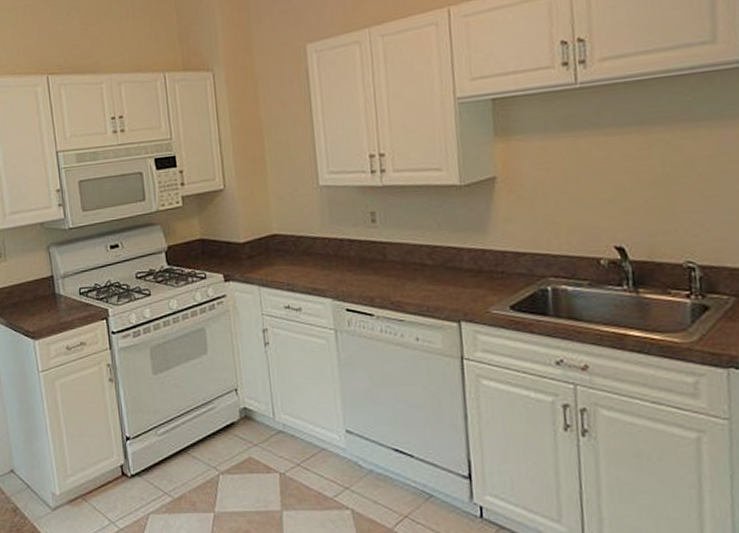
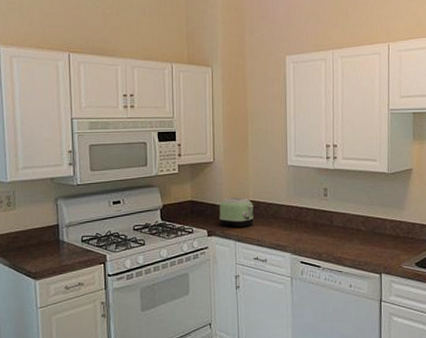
toaster: none [235,231,281,270] -> present [219,197,254,228]

